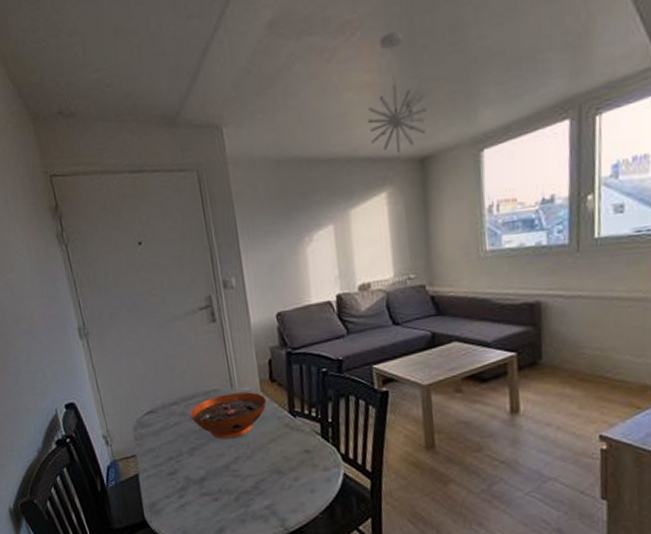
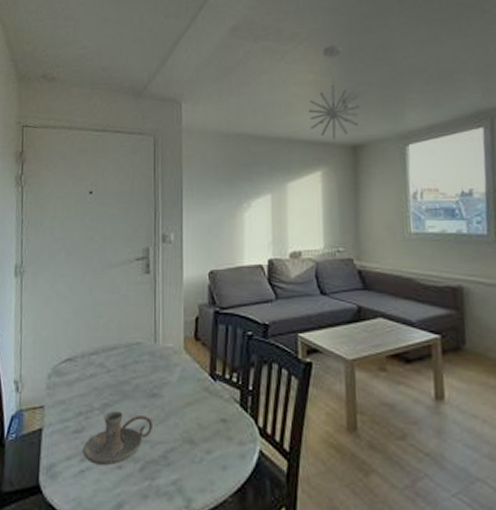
candle holder: none [179,452,241,499] -> present [82,410,152,465]
decorative bowl: present [190,392,266,439] -> none [108,348,188,398]

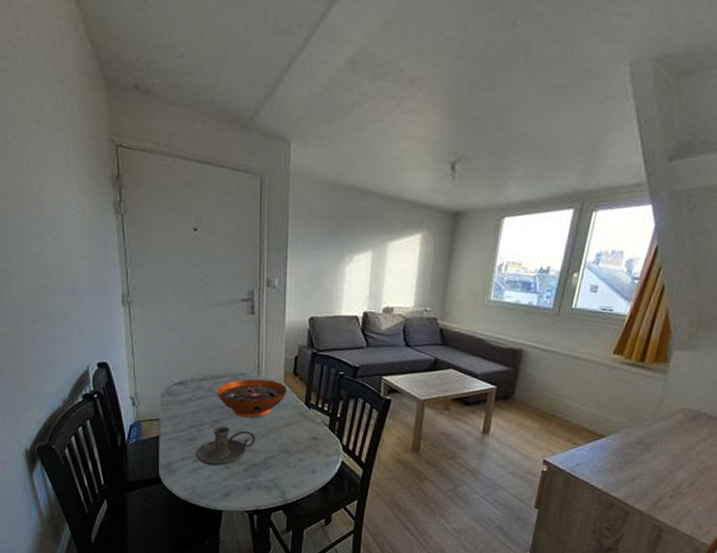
decorative bowl: none [108,348,188,398] -> present [216,379,287,418]
pendant light: present [308,45,360,139] -> none [417,98,468,203]

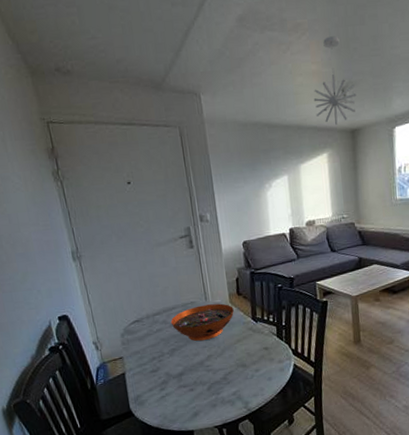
candle holder: present [195,426,255,466] -> none [160,352,213,391]
pendant light: none [417,98,468,203] -> present [313,36,356,125]

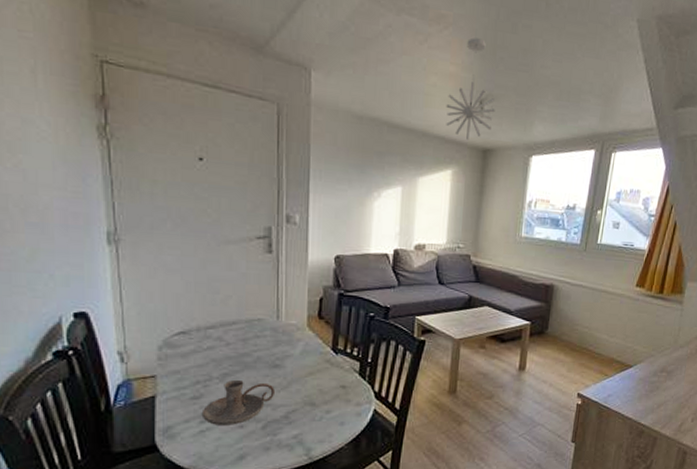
candle holder: none [160,352,213,391] -> present [201,379,274,425]
decorative bowl: present [170,303,234,341] -> none [227,324,311,369]

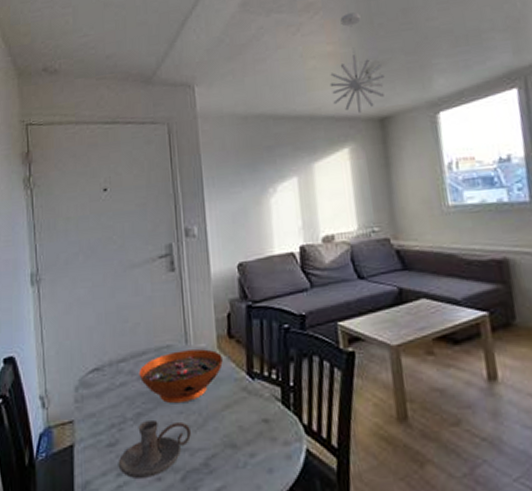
decorative bowl: none [227,324,311,369] -> present [138,349,223,404]

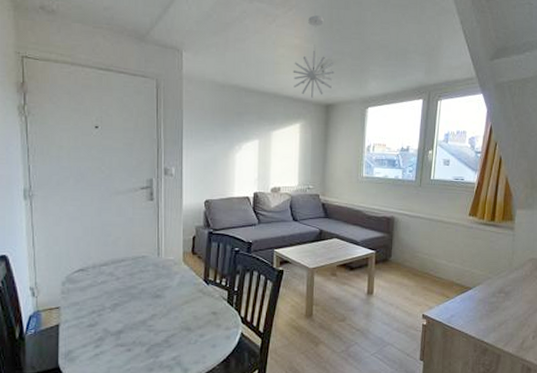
candle holder: present [118,419,191,478] -> none [96,309,156,349]
decorative bowl: present [138,349,223,404] -> none [117,261,186,299]

